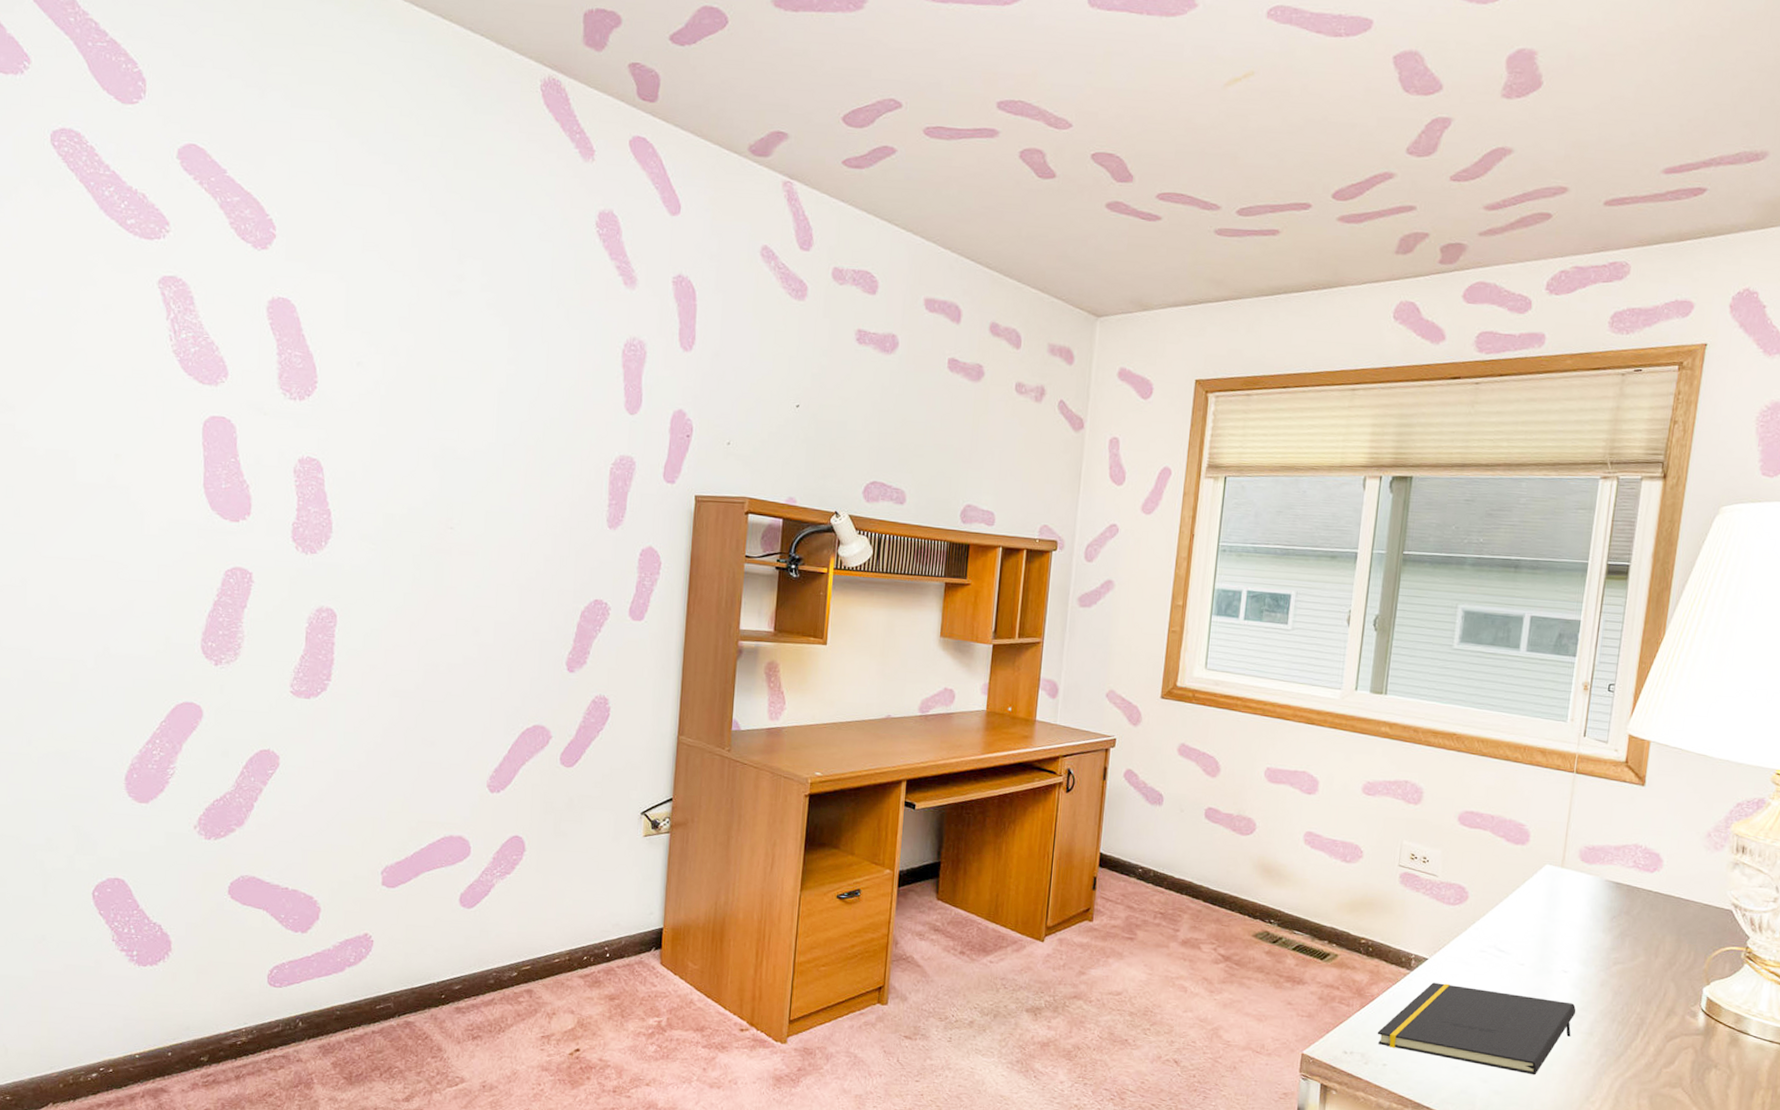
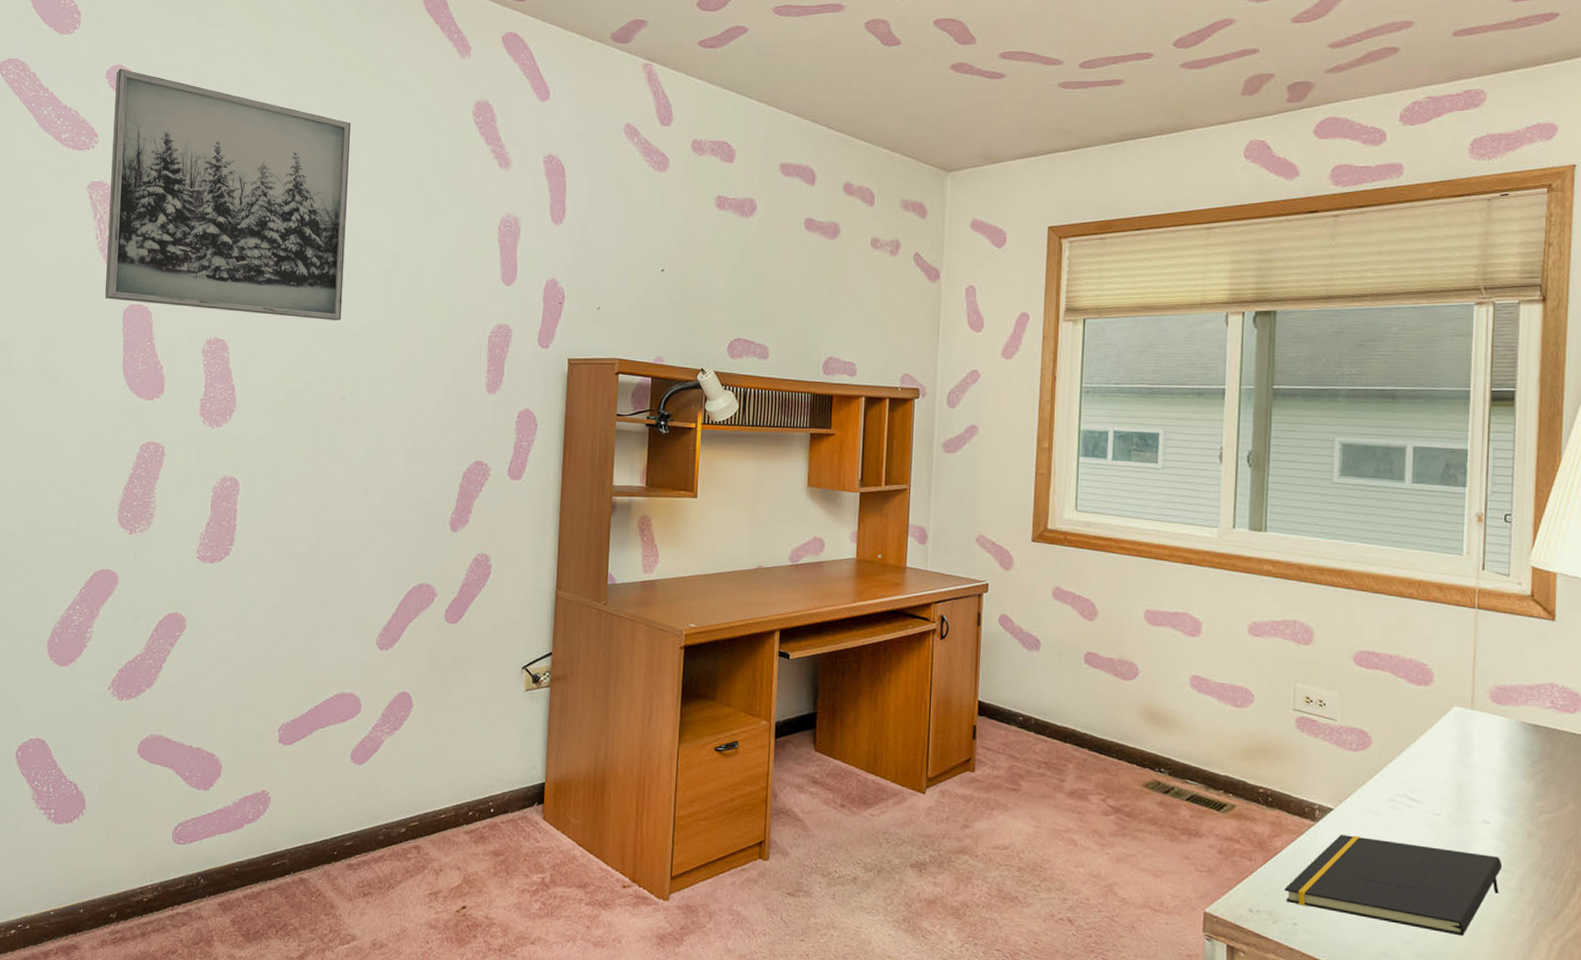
wall art: none [181,148,461,444] -> present [104,69,351,321]

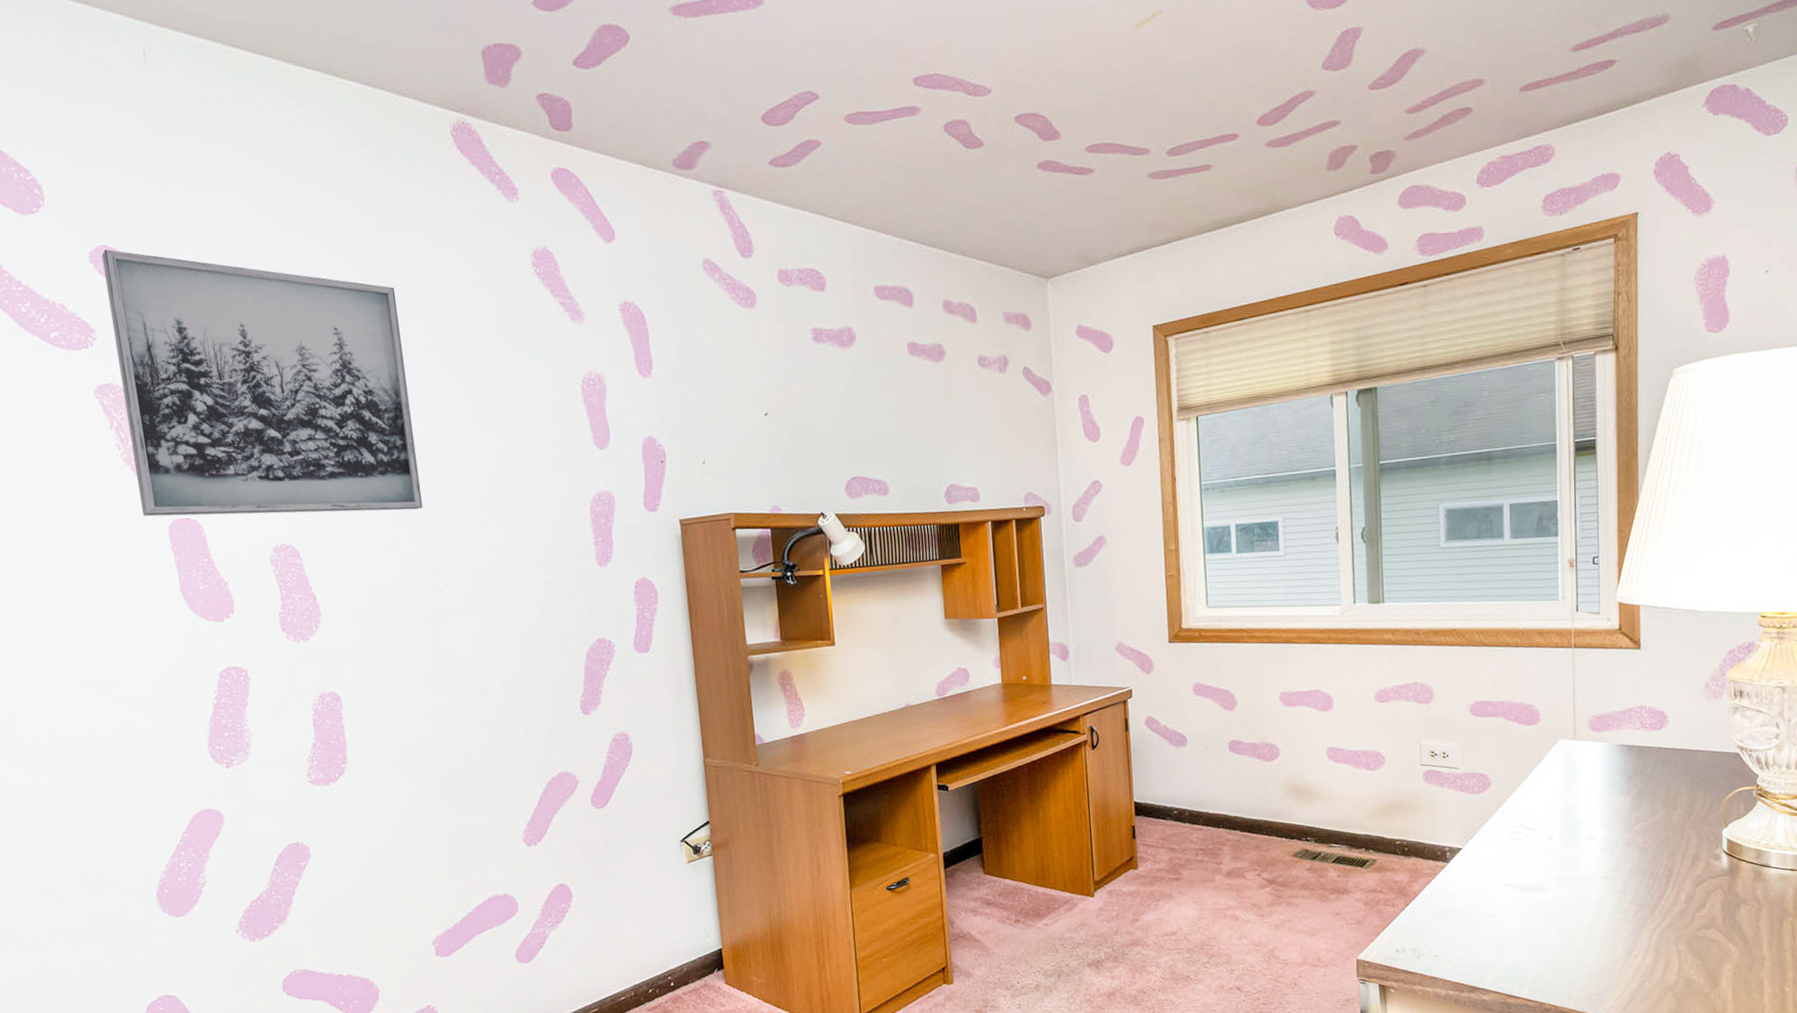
notepad: present [1284,834,1503,937] -> none [1424,866,1608,941]

